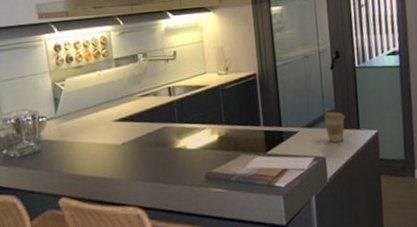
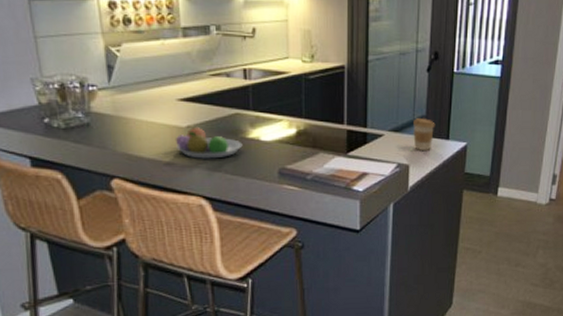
fruit bowl: none [112,143,172,172] -> present [175,128,243,159]

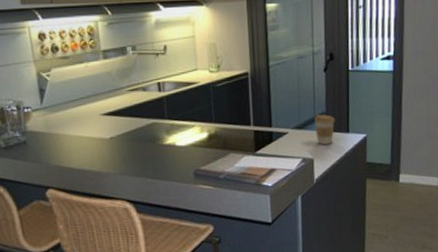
fruit bowl: present [175,128,243,159] -> none [100,138,161,166]

